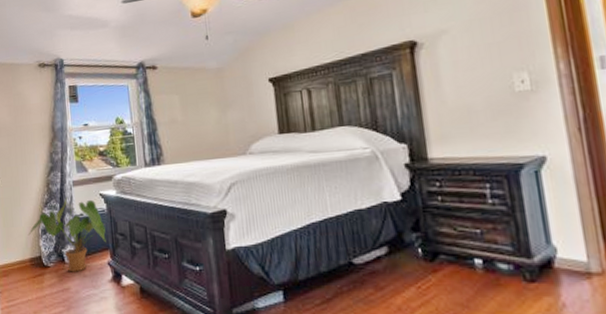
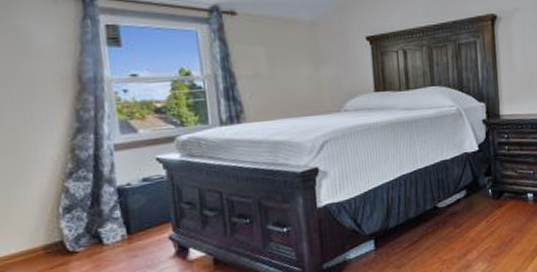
house plant: present [28,197,106,272] -> none [38,164,167,255]

